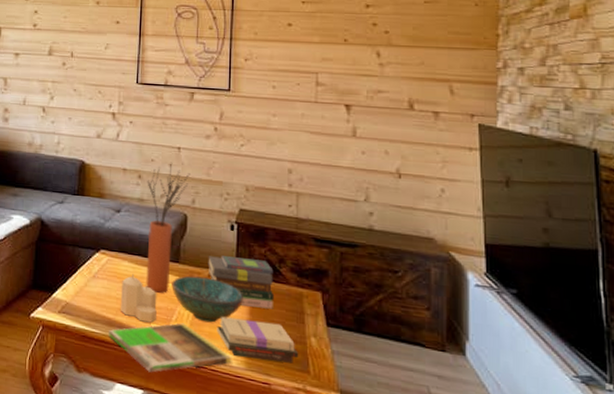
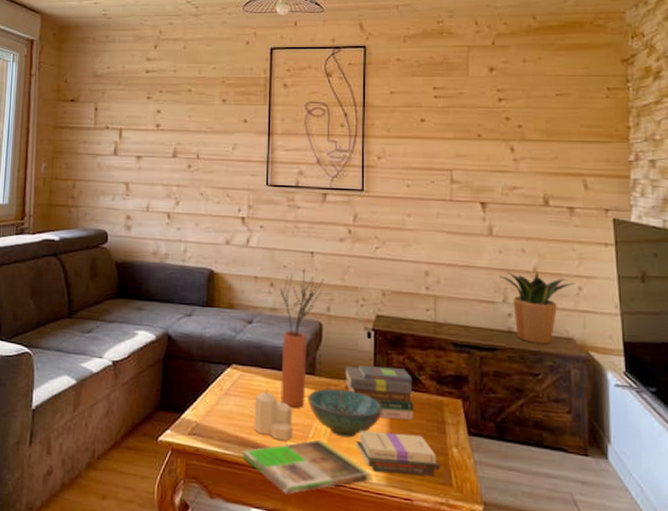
potted plant: none [362,172,438,243] -> present [499,272,575,344]

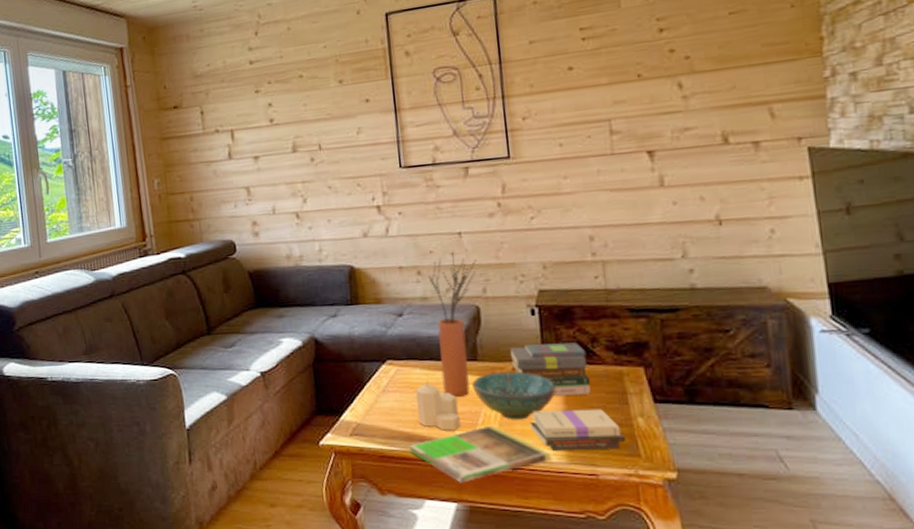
potted plant: present [499,272,575,344] -> none [676,221,767,298]

